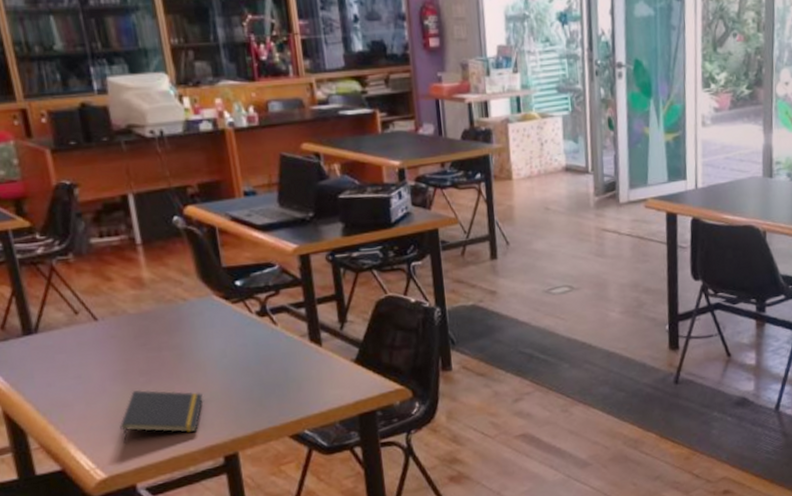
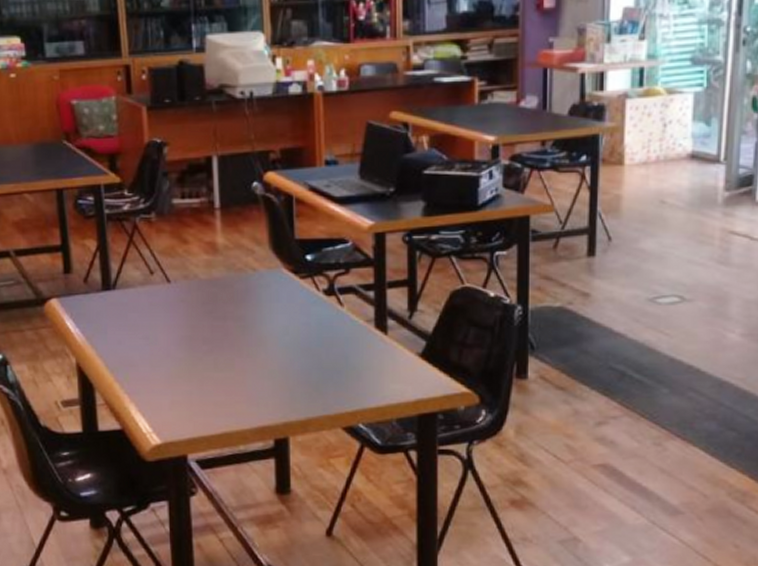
notepad: present [120,390,203,443] -> none [179,359,261,411]

